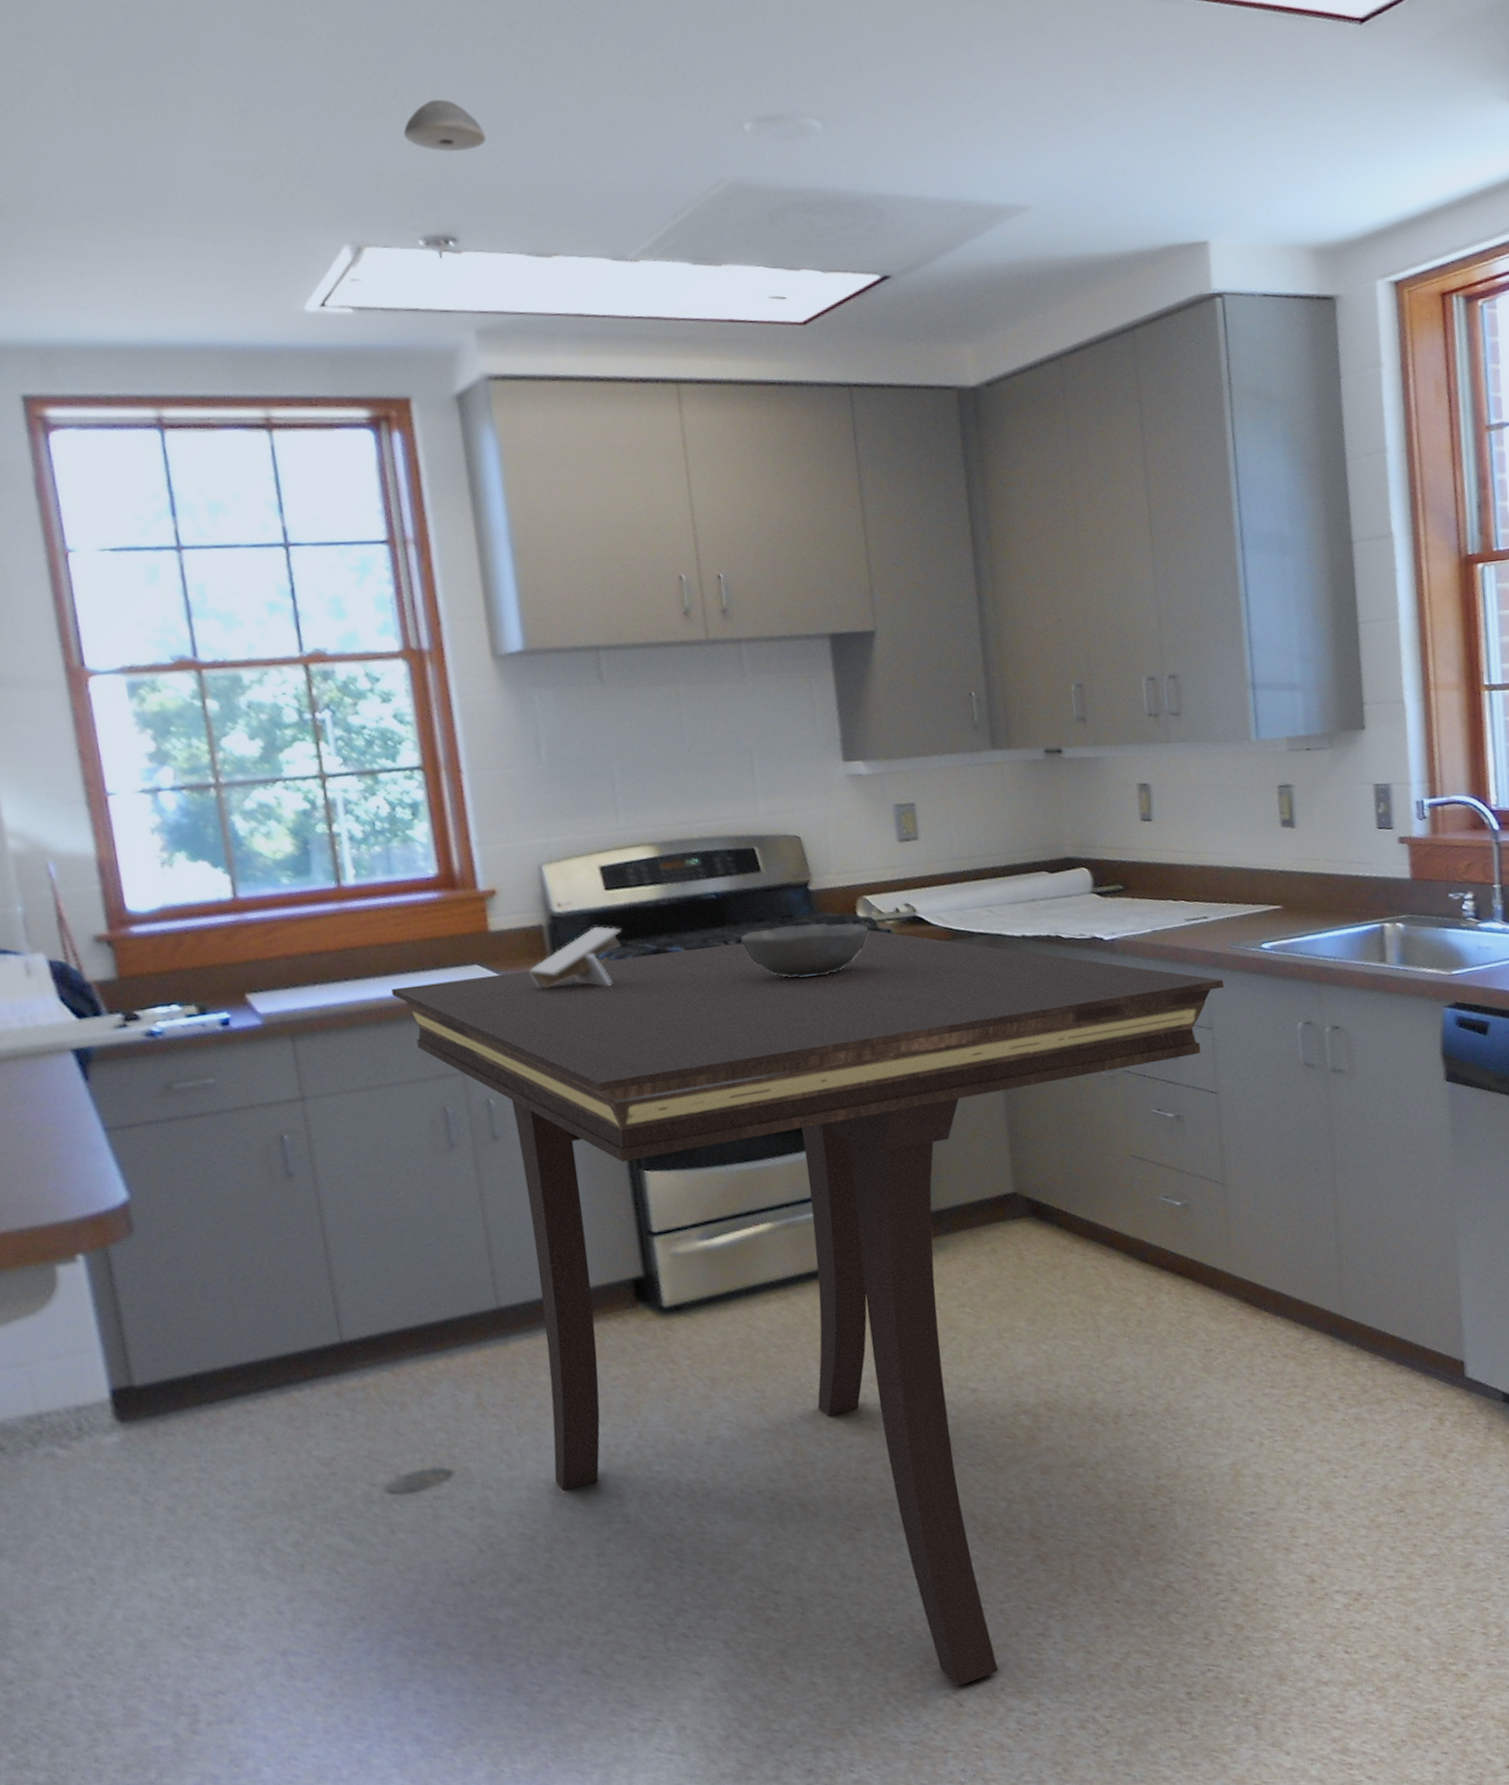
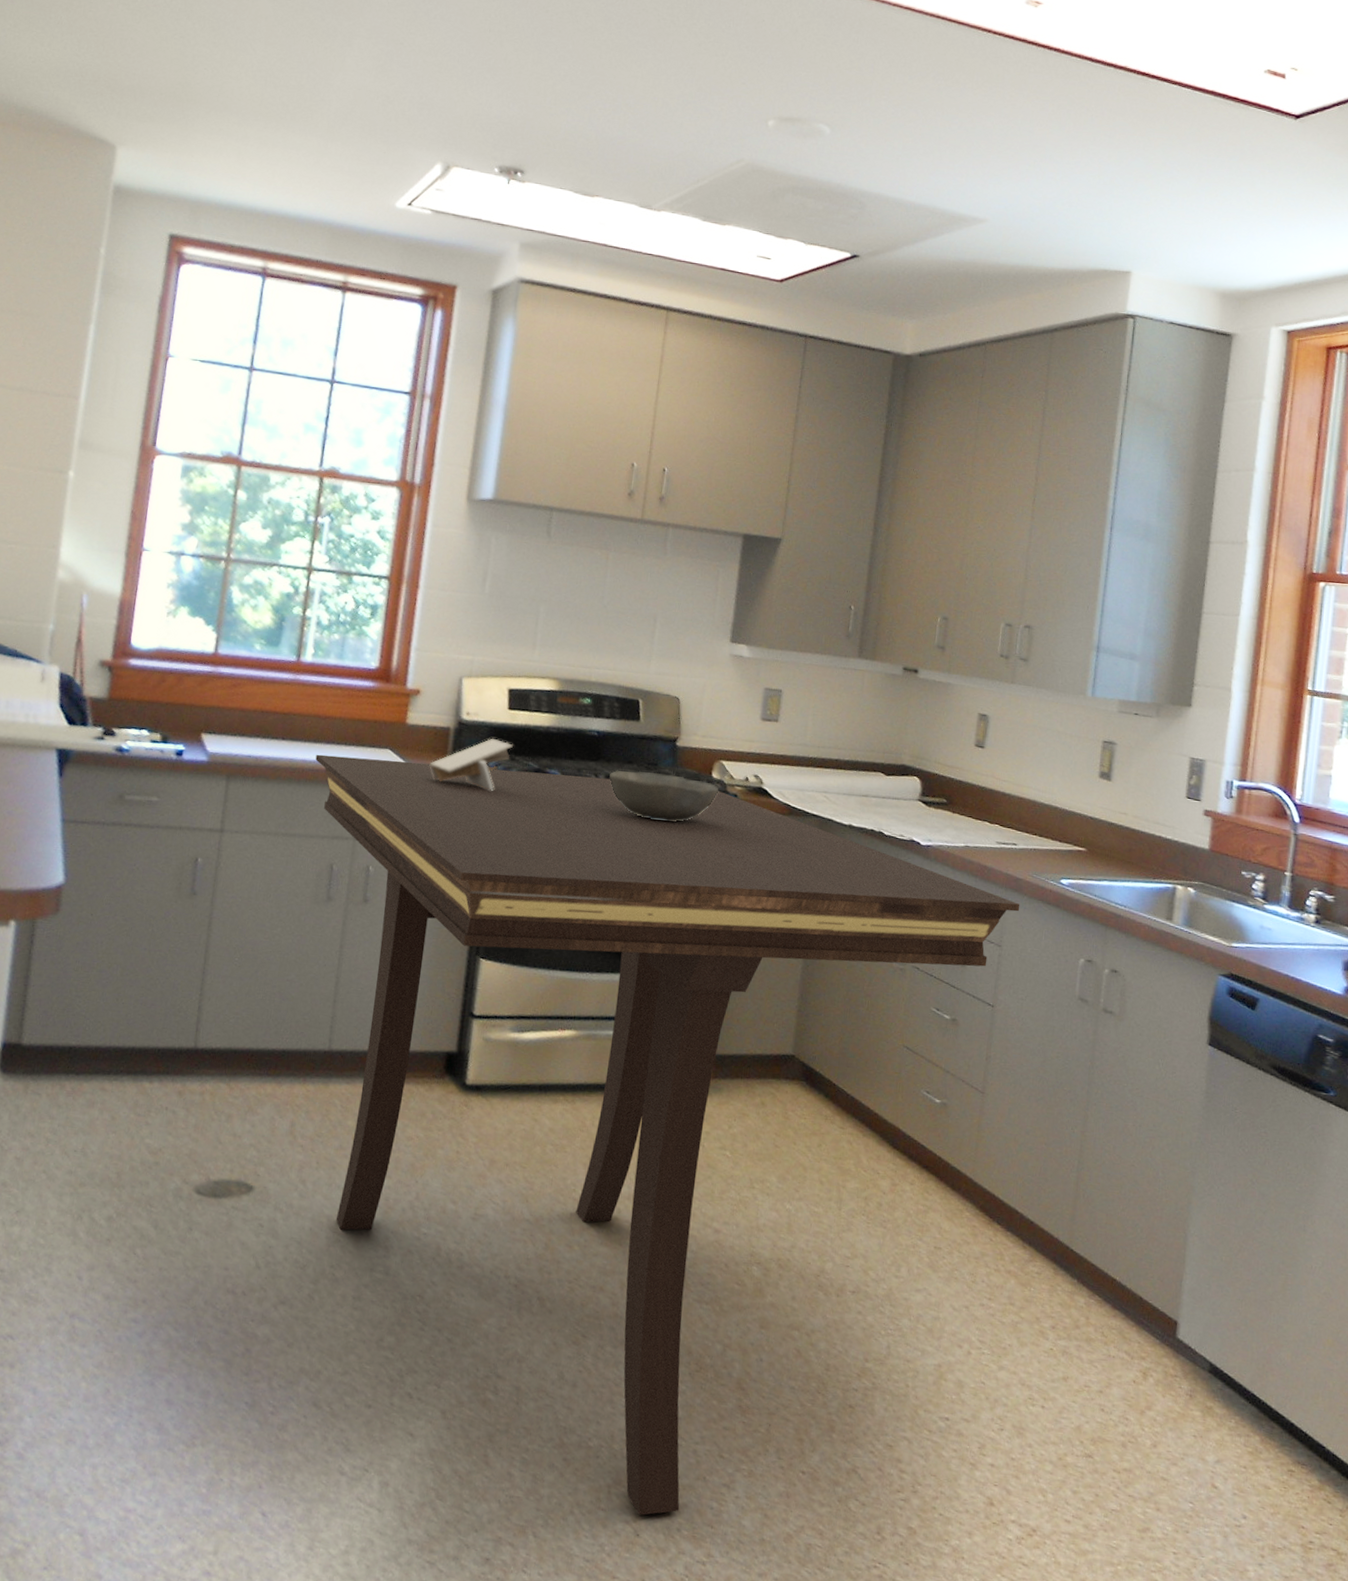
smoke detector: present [404,99,487,152] -> none [505,66,567,107]

